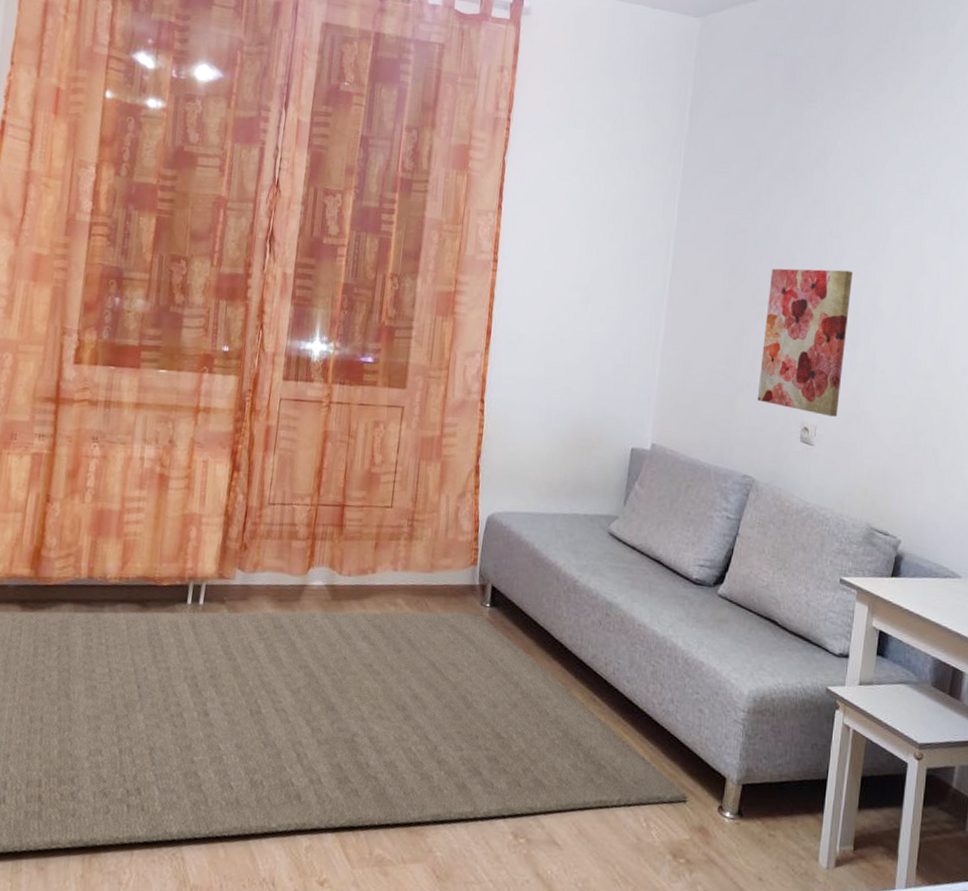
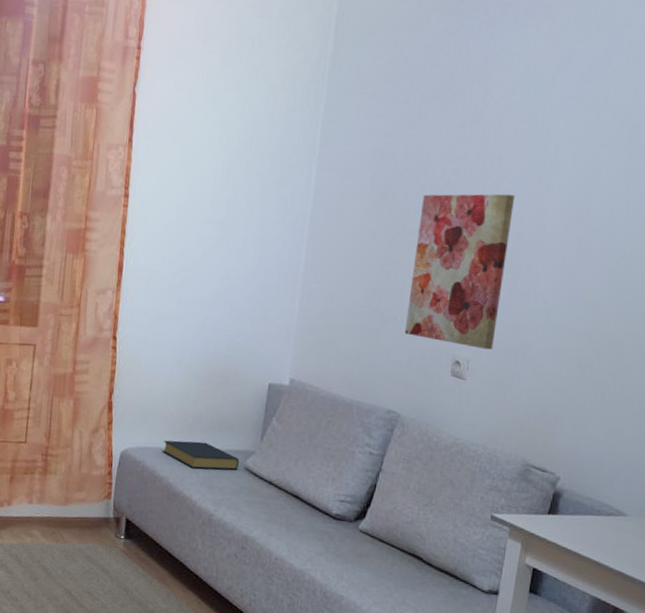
hardback book: none [528,505,603,535] -> present [162,440,239,470]

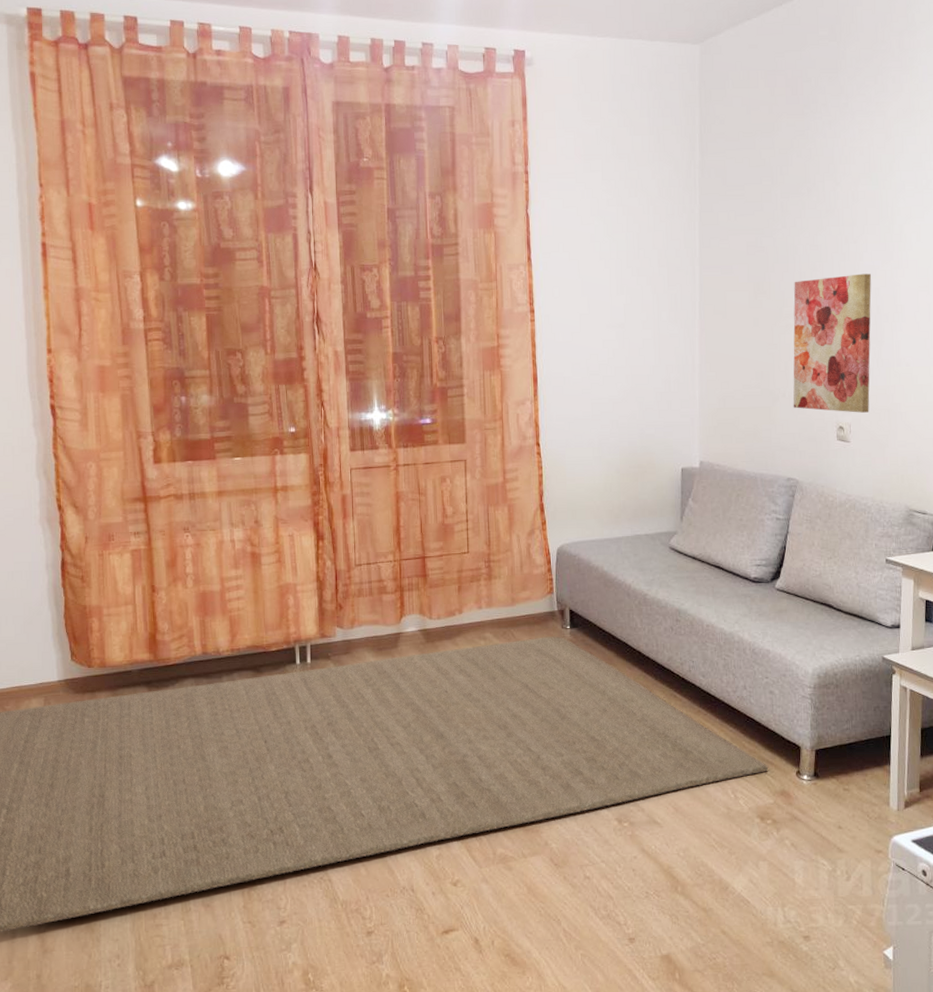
hardback book: present [162,440,239,470] -> none [594,529,664,554]

